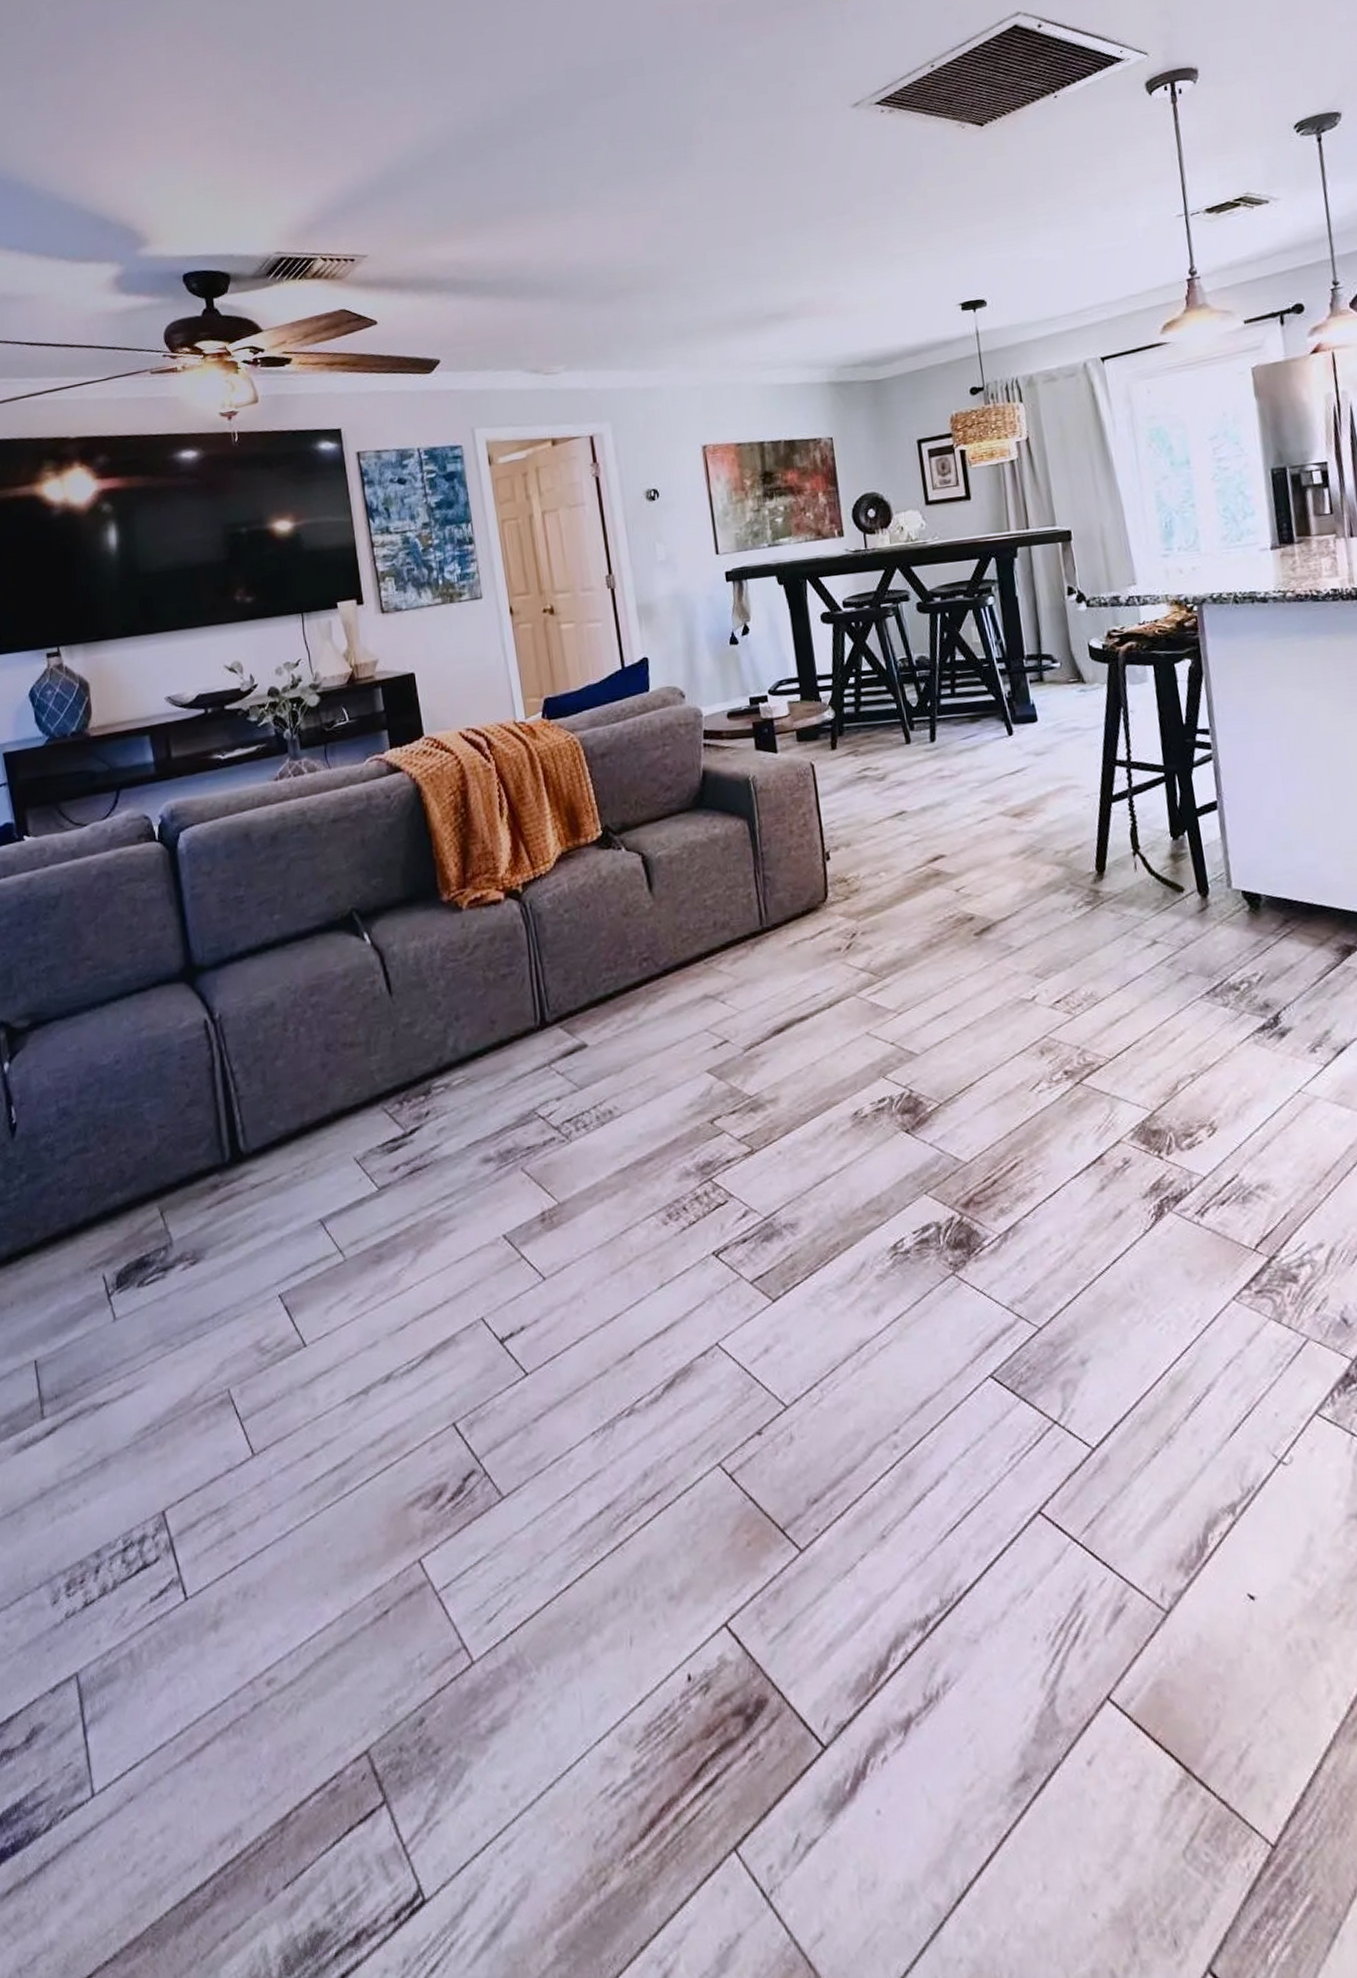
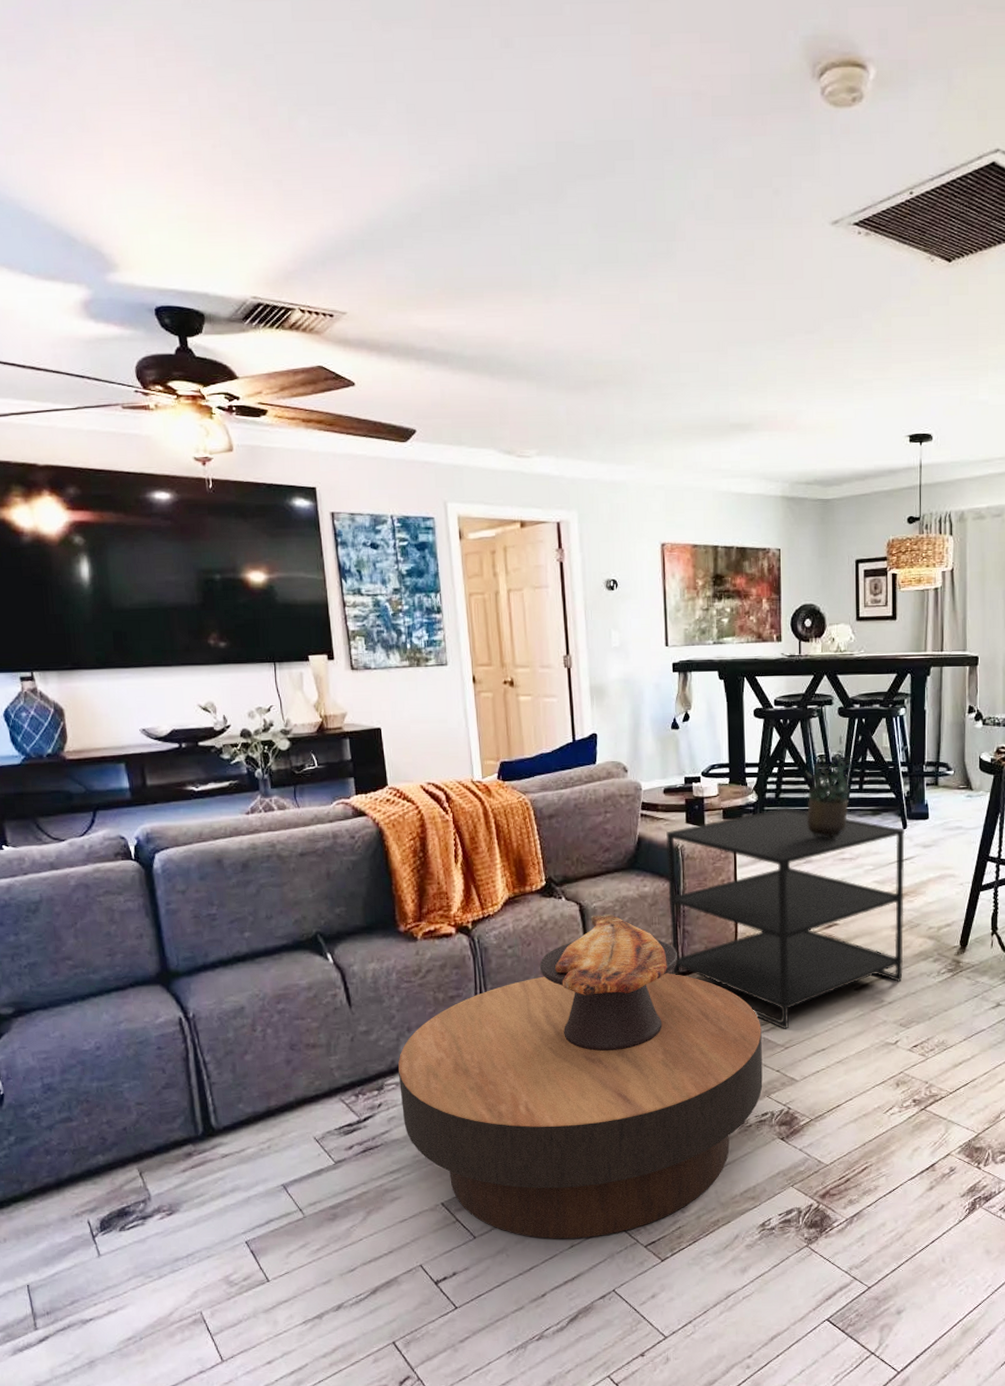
coffee table: none [446,929,876,1277] -> present [398,973,763,1239]
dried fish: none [600,862,760,1031] -> present [539,913,677,1051]
side table: none [733,721,1032,990] -> present [665,807,905,1029]
potted plant: none [886,634,949,756] -> present [803,735,861,839]

